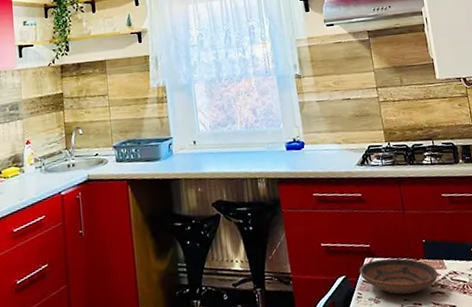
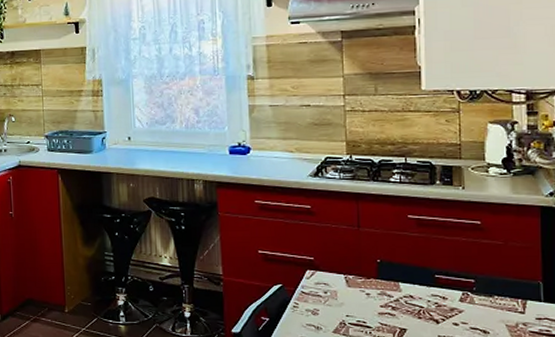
bowl: present [359,258,439,295] -> none [298,273,391,310]

